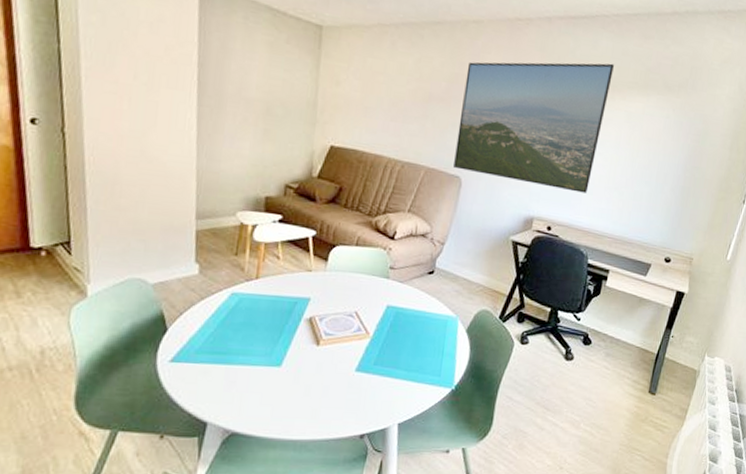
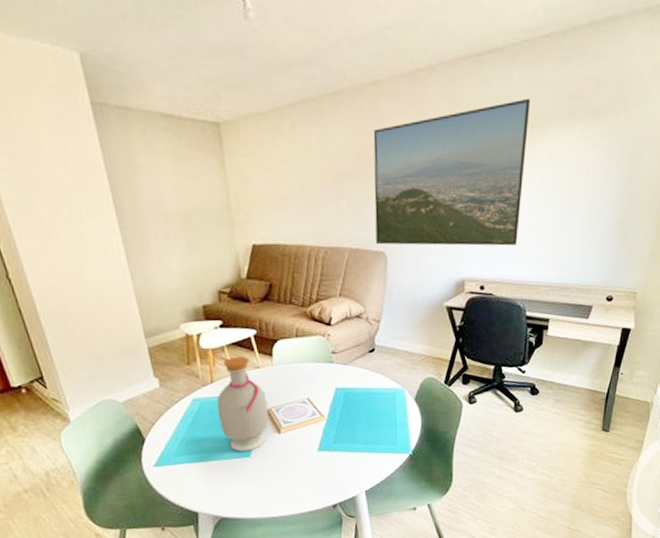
bottle: none [255,255,313,360] -> present [217,356,269,452]

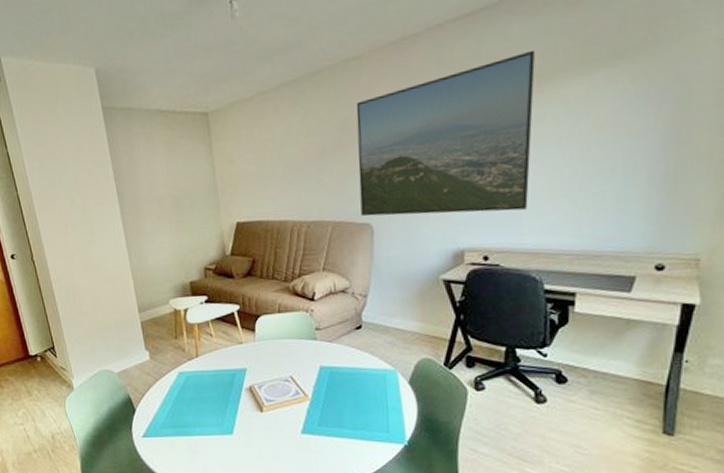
bottle: present [217,356,269,452] -> none [201,331,251,428]

